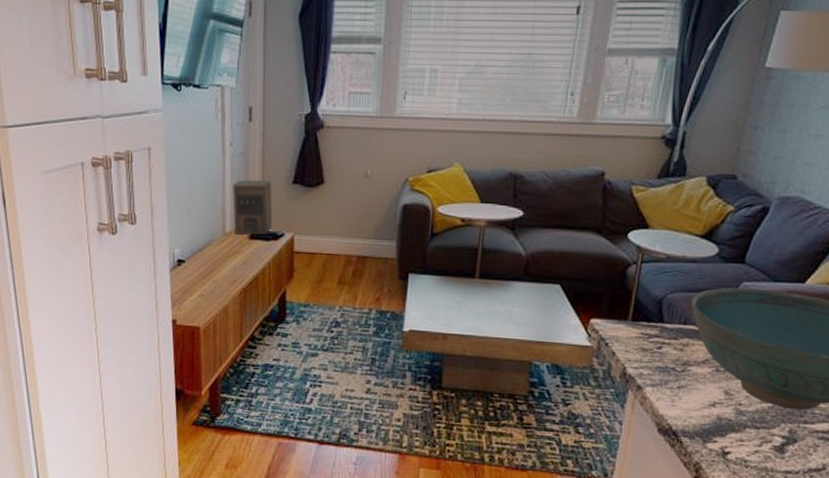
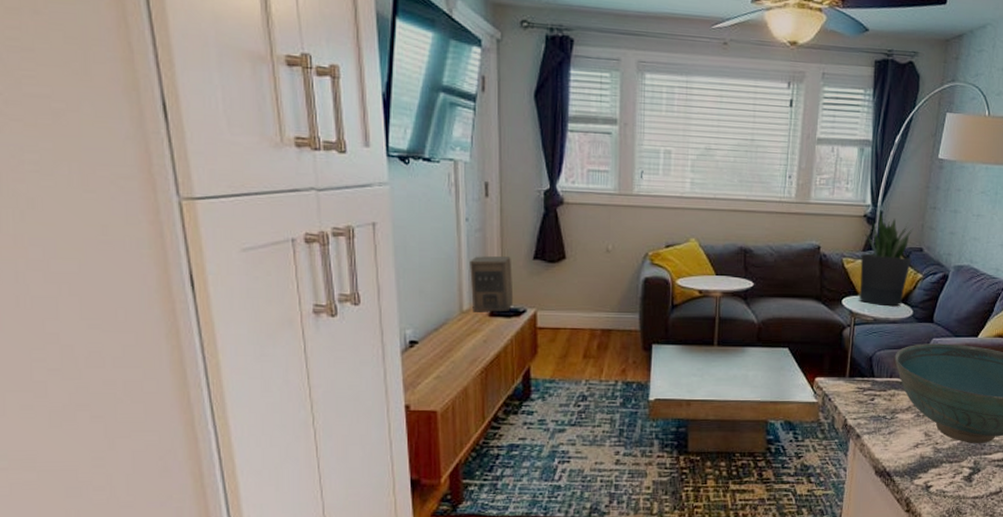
planter: none [649,130,726,243] -> present [859,210,914,307]

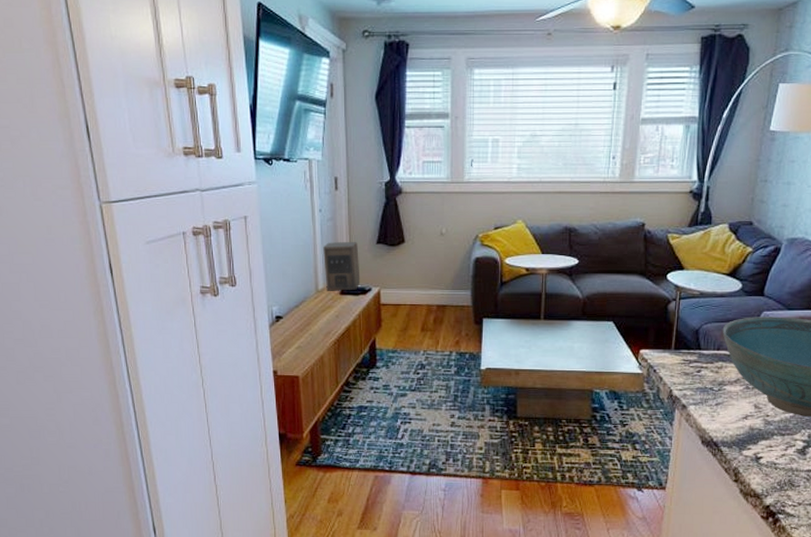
planter: present [859,210,914,307] -> none [685,185,743,281]

